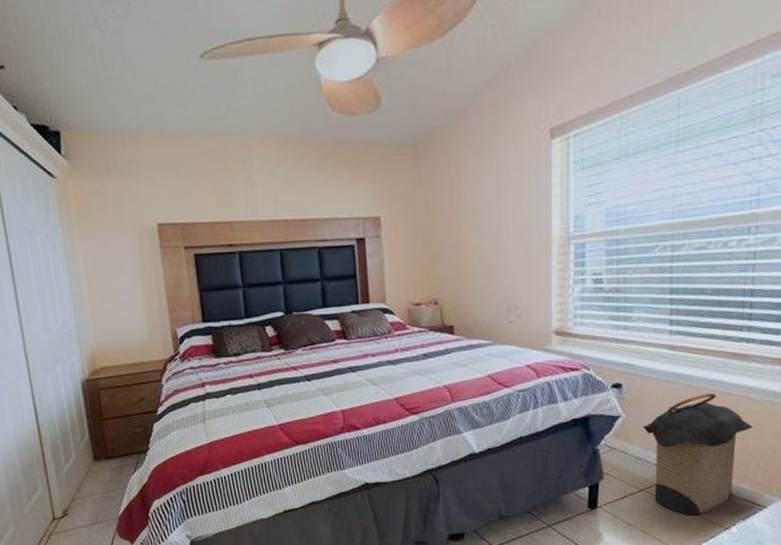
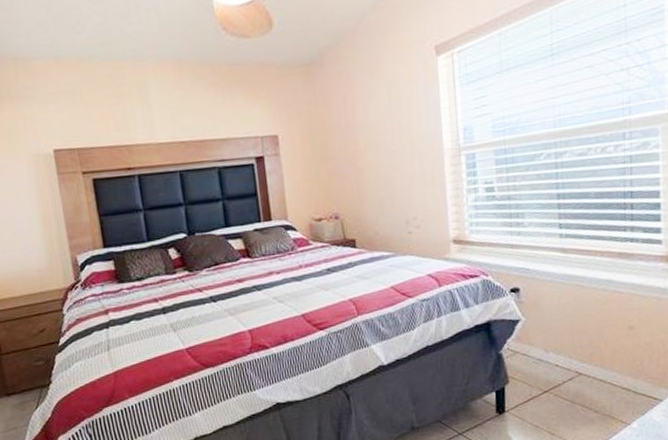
laundry hamper: present [643,392,752,516] -> none [542,291,643,414]

